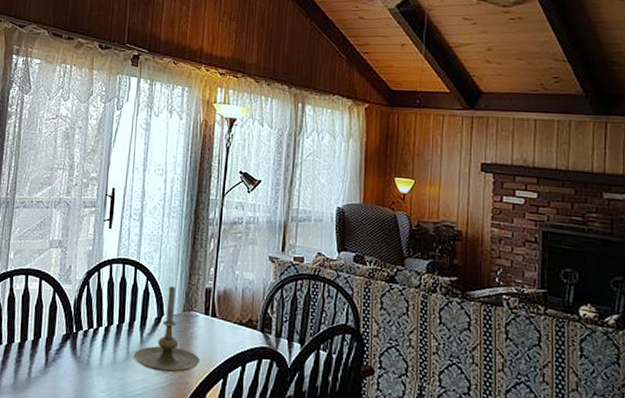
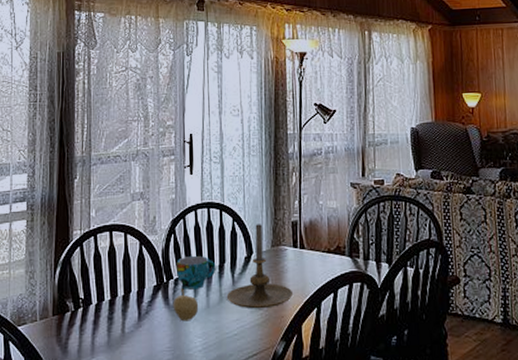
fruit: none [79,341,105,375] -> present [173,288,199,322]
cup: none [87,309,126,344] -> present [177,255,216,290]

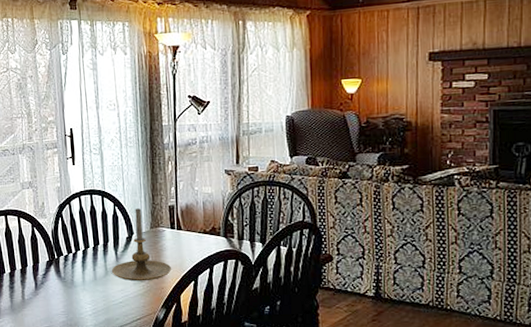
fruit: present [173,288,199,322] -> none [64,264,87,291]
cup: present [177,255,216,290] -> none [65,235,101,265]

